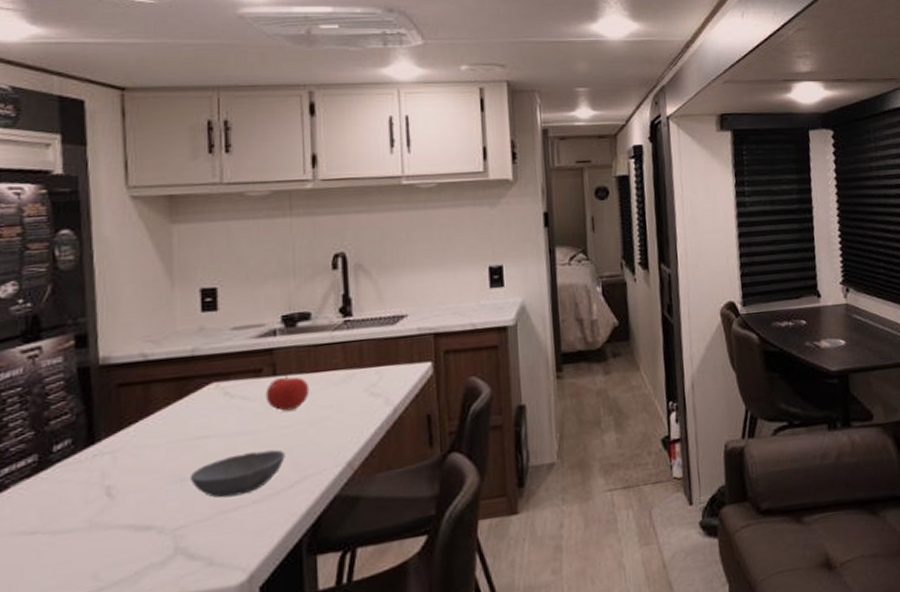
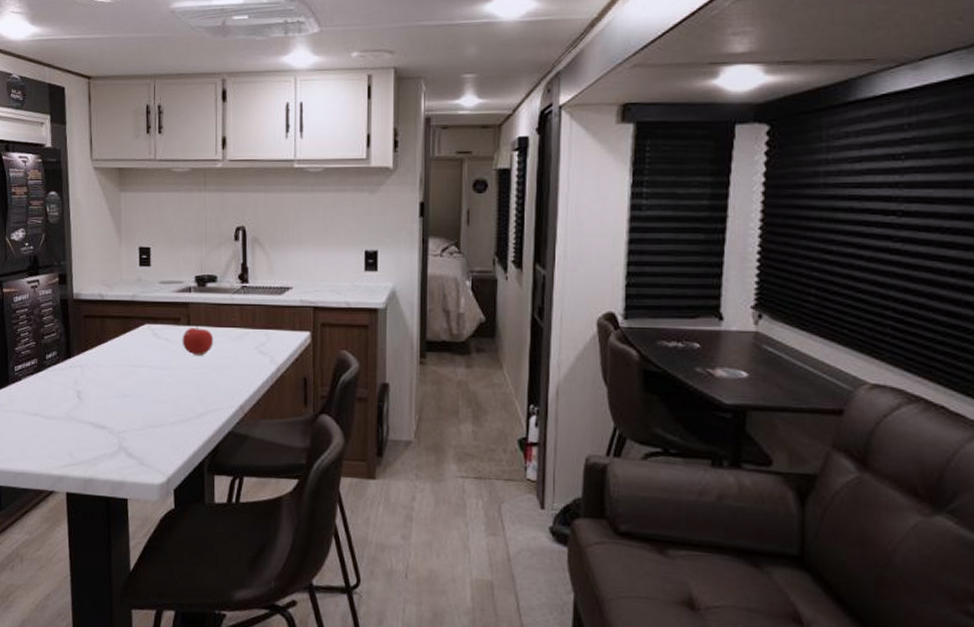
bowl: present [191,449,285,498] -> none [130,384,195,416]

